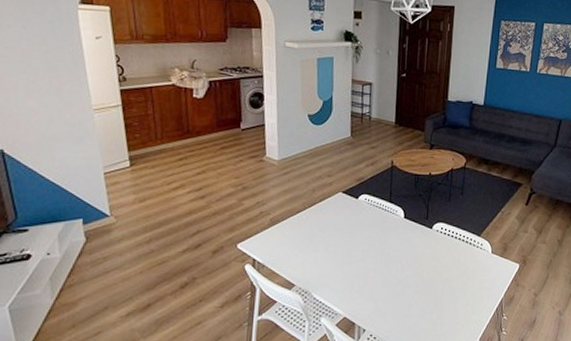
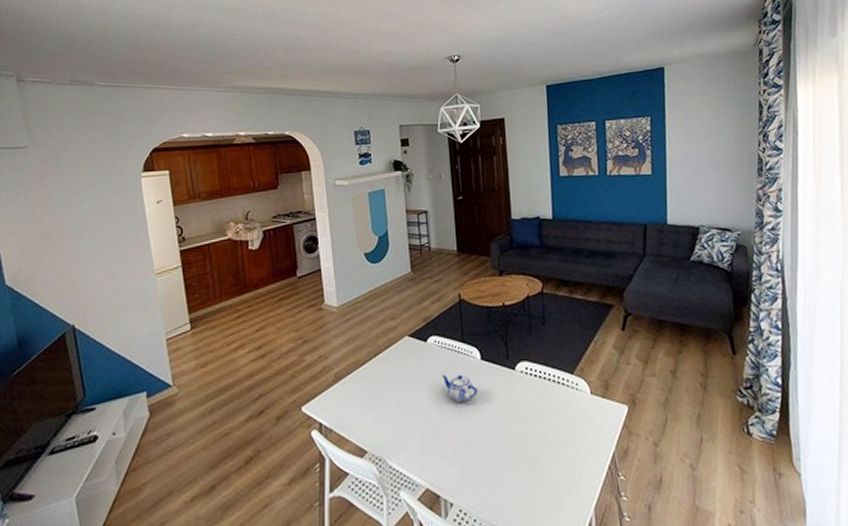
teapot: none [367,227,397,251] -> present [441,374,477,402]

